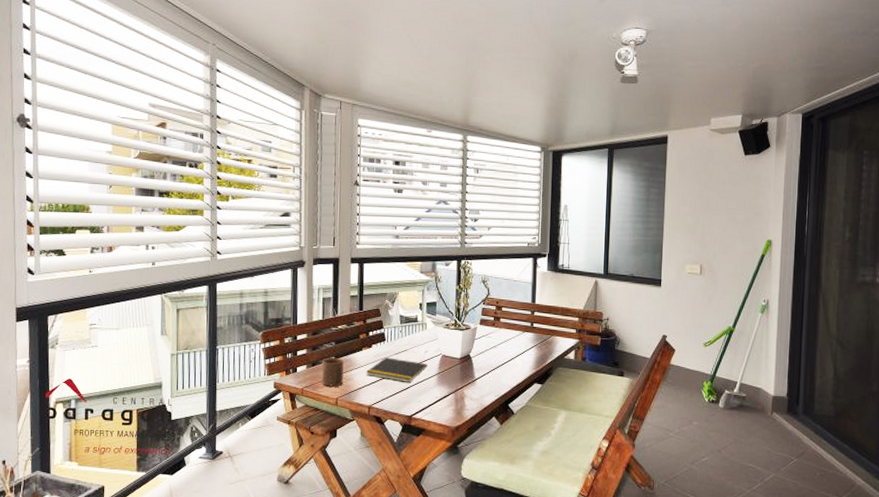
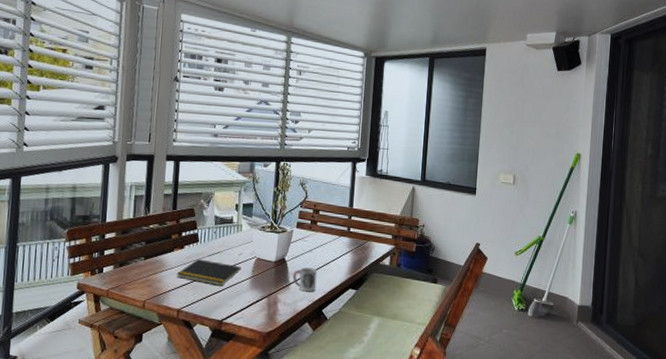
cup: present [322,358,344,387] -> none [129,258,154,289]
cup: none [478,363,502,387] -> present [292,267,317,292]

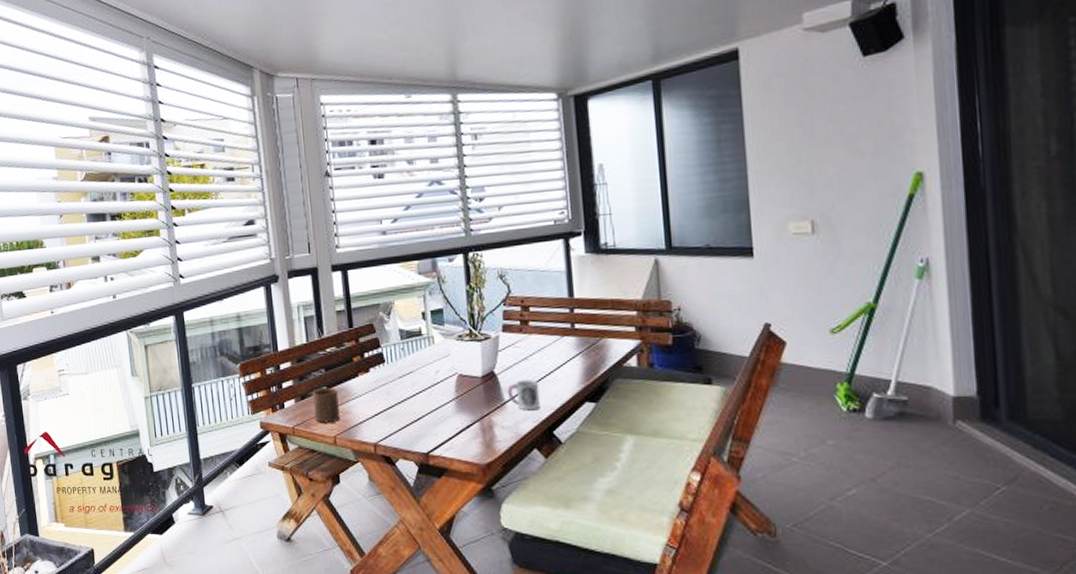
cup: none [129,258,154,289] -> present [313,388,340,423]
notepad: present [176,259,241,286] -> none [365,382,441,412]

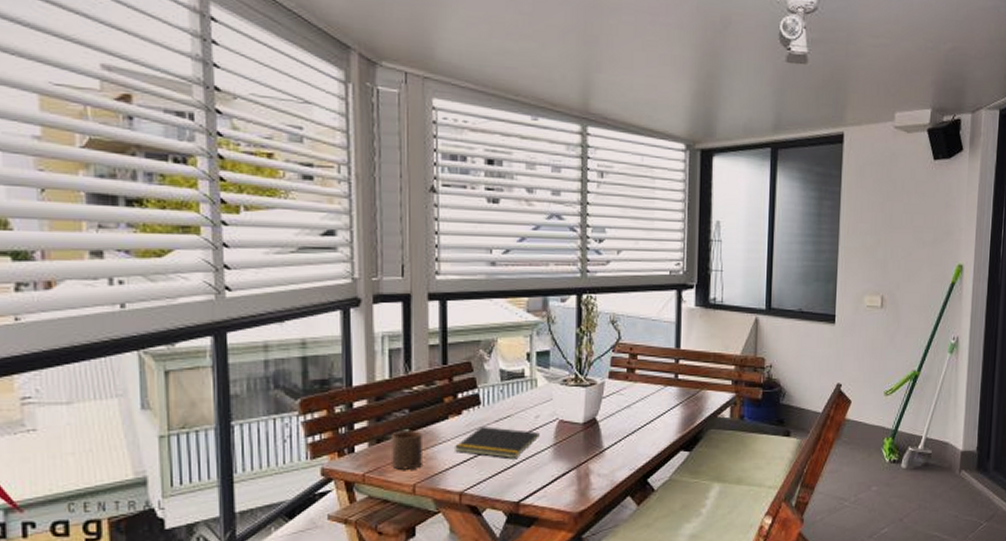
notepad: none [365,382,441,412] -> present [453,427,540,458]
cup: present [507,380,541,411] -> none [607,428,639,459]

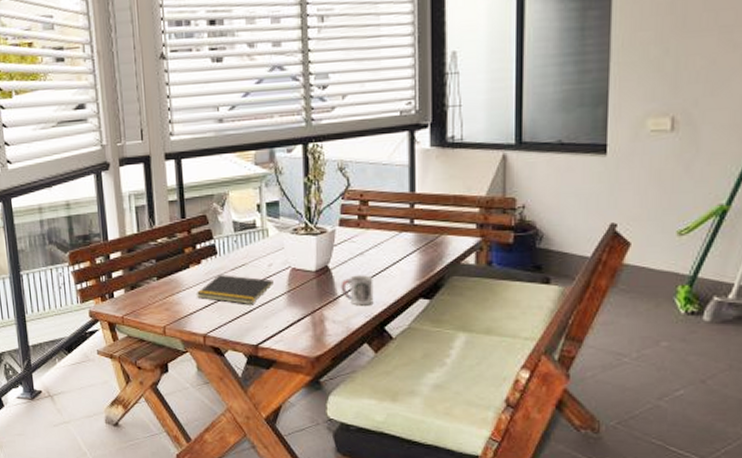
cup: present [392,431,422,470] -> none [143,279,170,313]
cup: none [607,428,639,459] -> present [340,275,374,306]

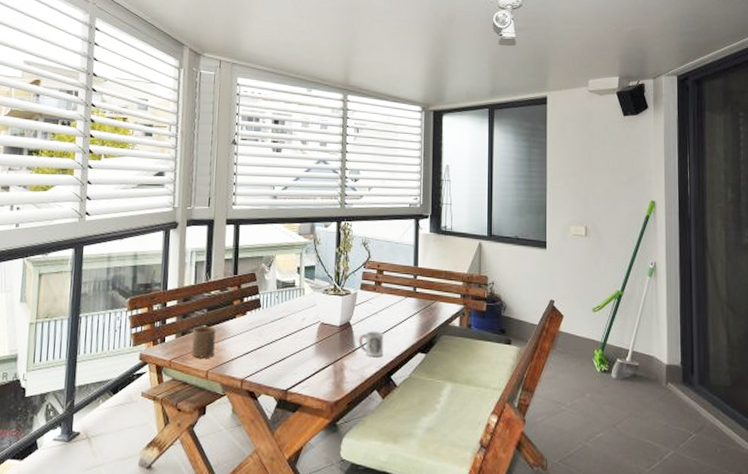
cup: none [143,279,170,313] -> present [192,326,216,358]
notepad: present [195,275,274,304] -> none [238,326,305,353]

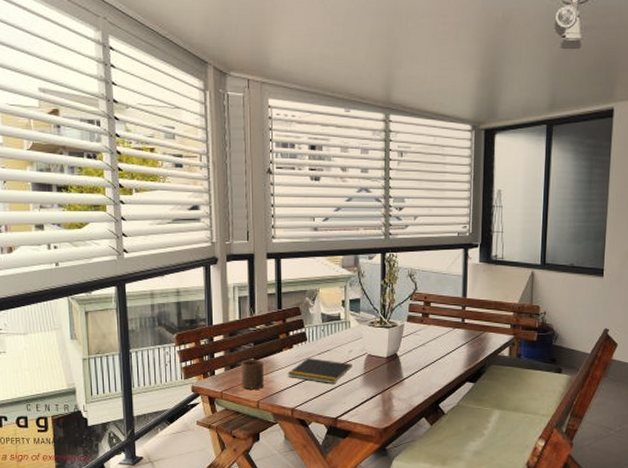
notepad: none [238,326,305,353] -> present [287,358,352,383]
cup: present [358,331,384,357] -> none [406,362,432,387]

